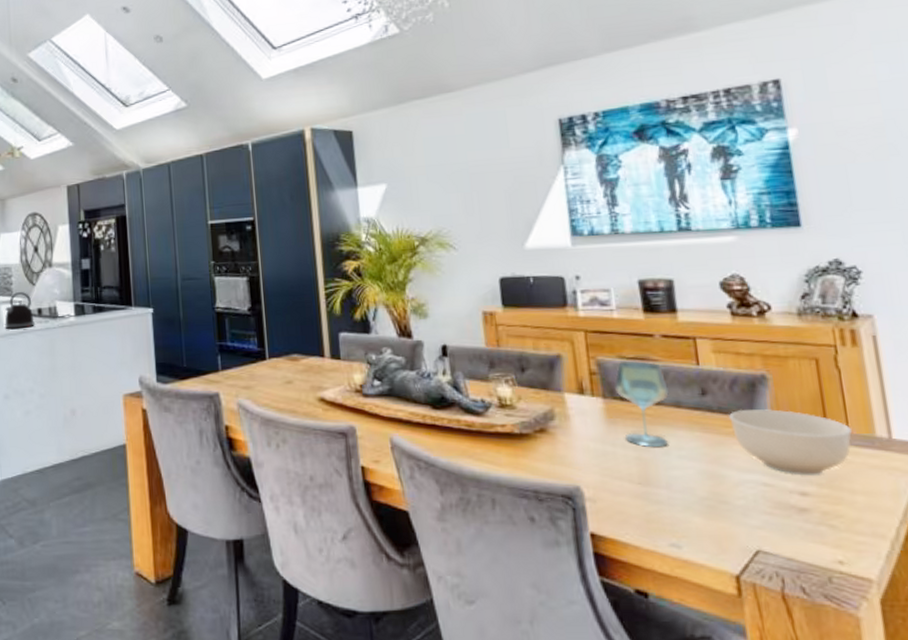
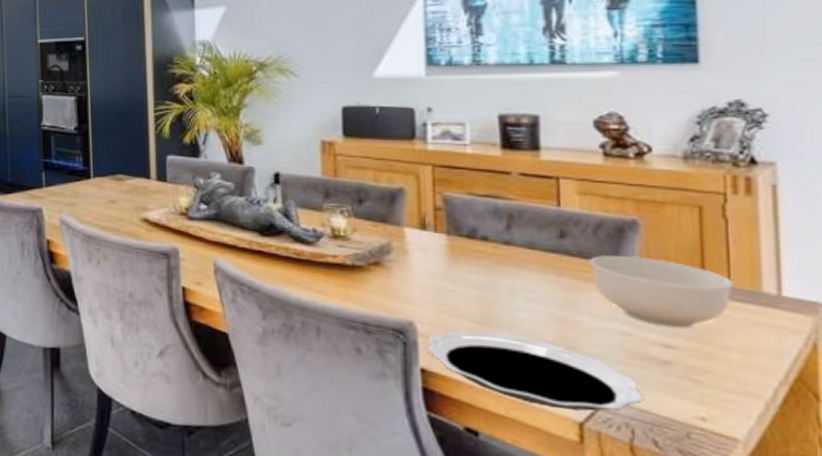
plate: none [594,491,790,564] -> present [426,330,644,411]
wine glass: present [614,360,669,448] -> none [461,198,522,288]

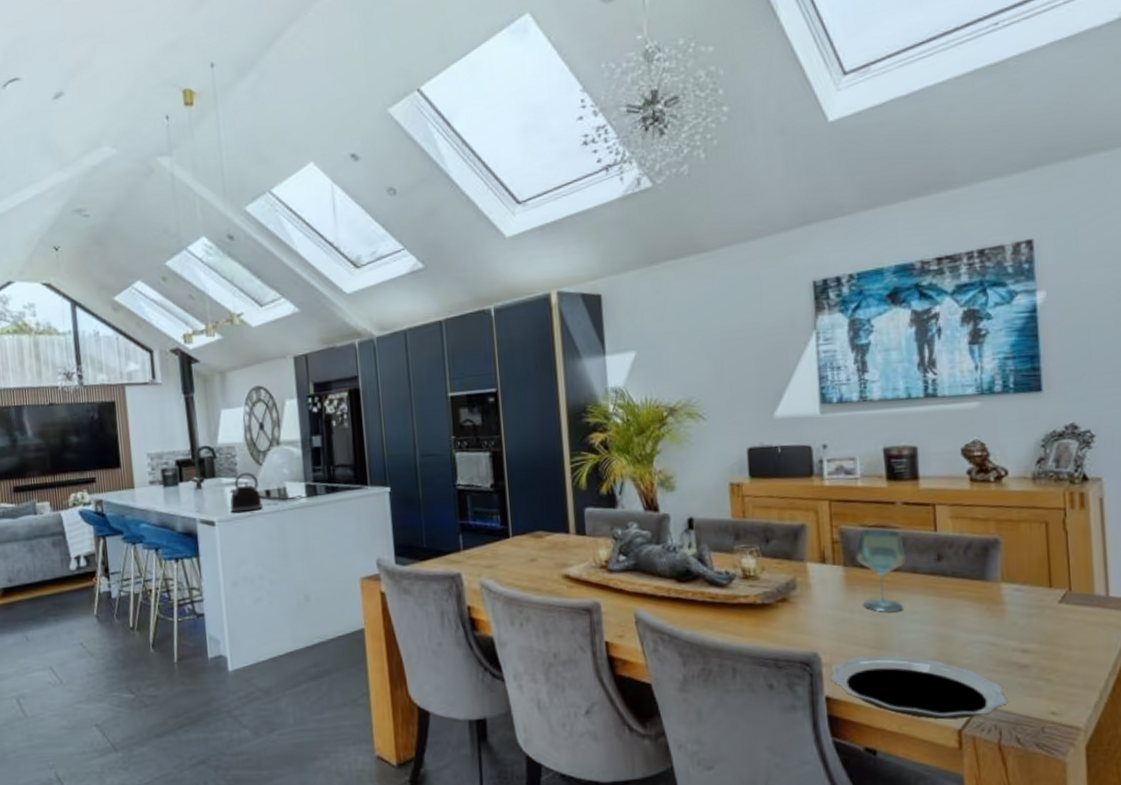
wine glass: none [461,198,522,288] -> present [855,528,907,613]
bowl: present [589,256,733,327] -> none [962,572,1073,633]

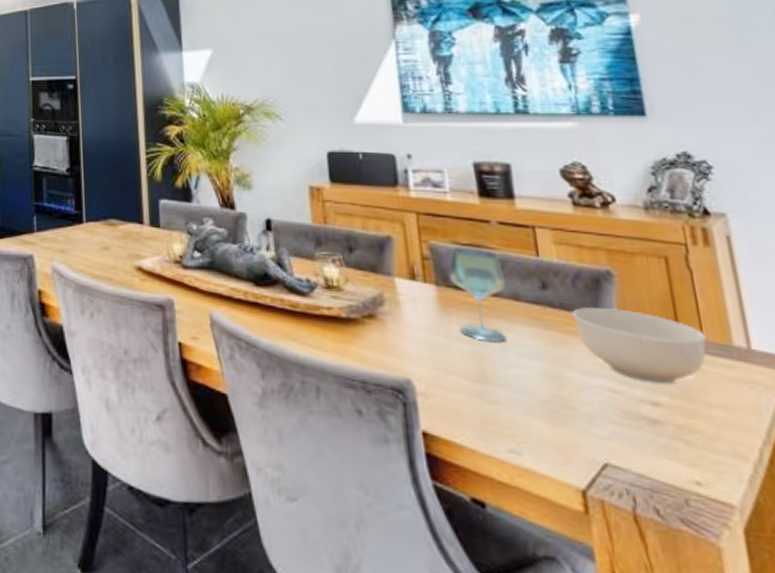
plate: present [830,654,1008,720] -> none [426,388,641,477]
bowl: none [962,572,1073,633] -> present [572,307,707,383]

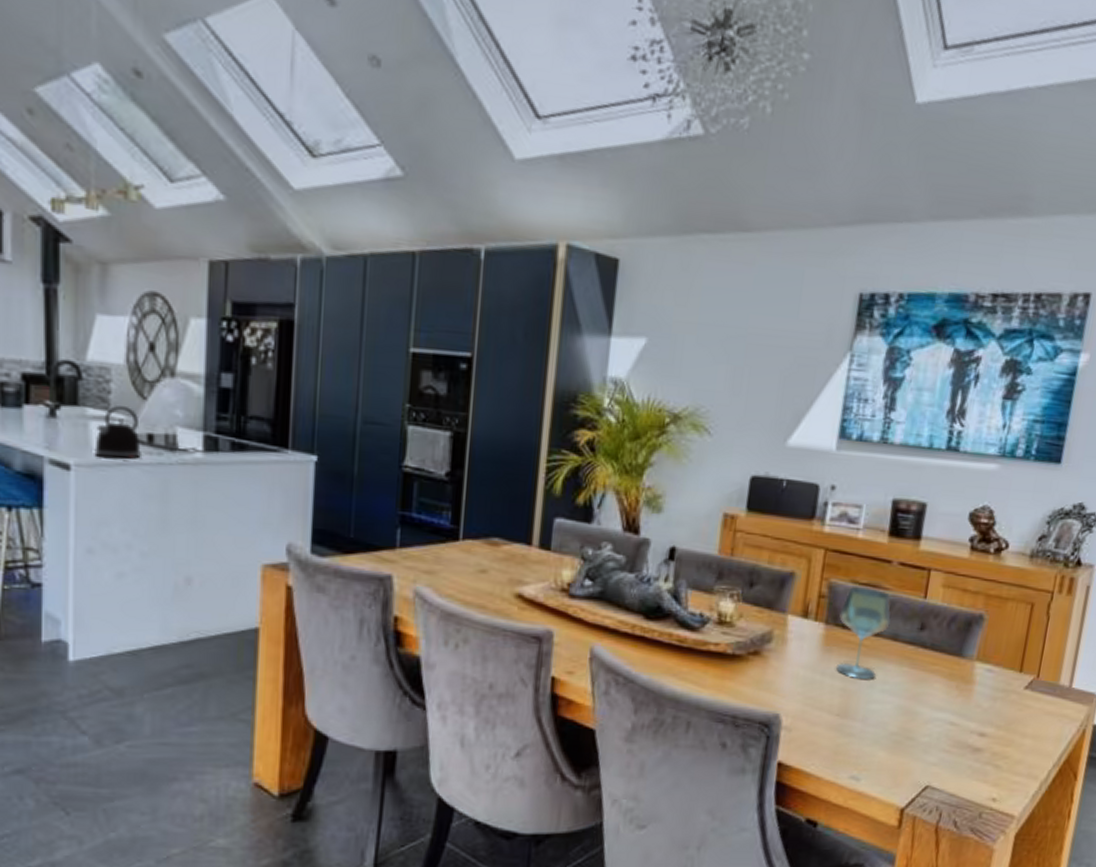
bowl: present [572,307,707,383] -> none [938,648,1041,716]

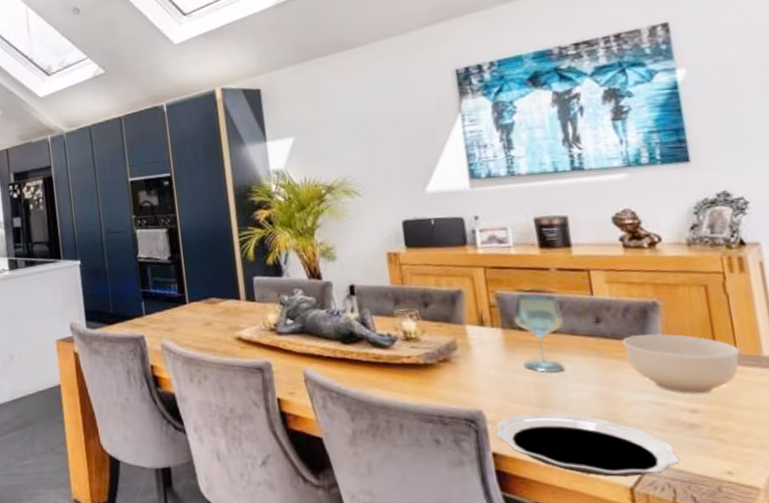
plate: none [786,722,955,797] -> present [495,413,681,477]
bowl: none [938,648,1041,716] -> present [622,334,740,393]

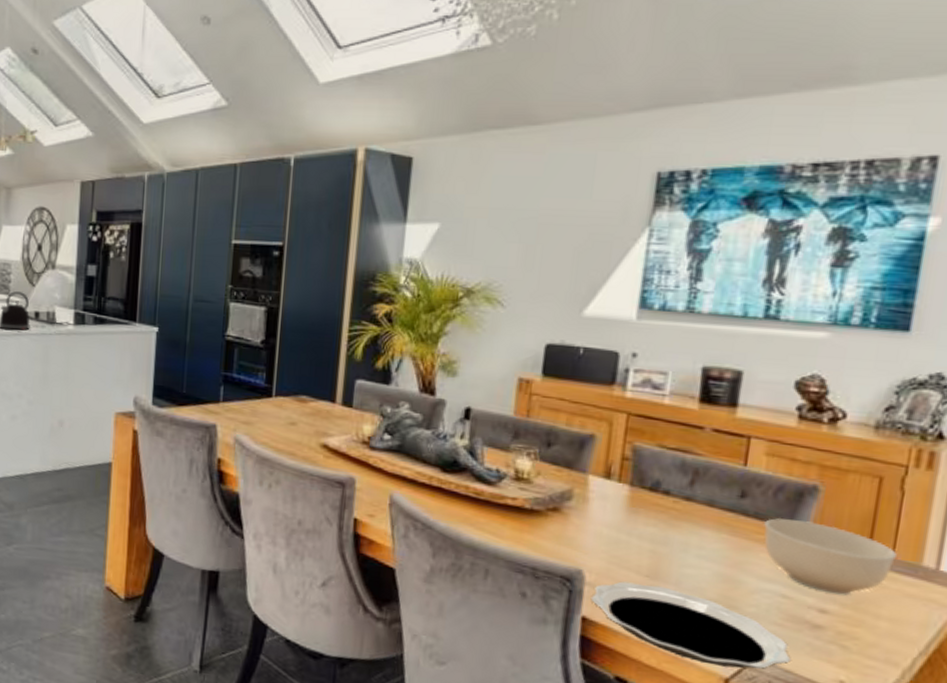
wine glass: present [513,292,565,373] -> none [644,451,705,543]

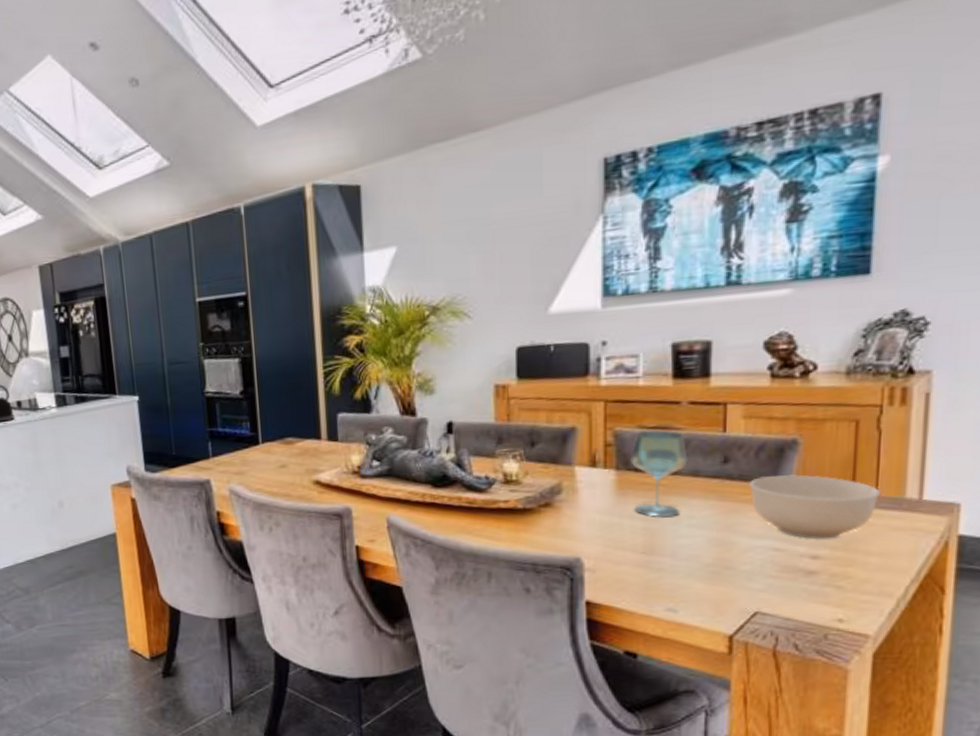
plate: present [590,581,791,669] -> none [592,560,789,625]
wine glass: none [644,451,705,543] -> present [630,429,688,518]

